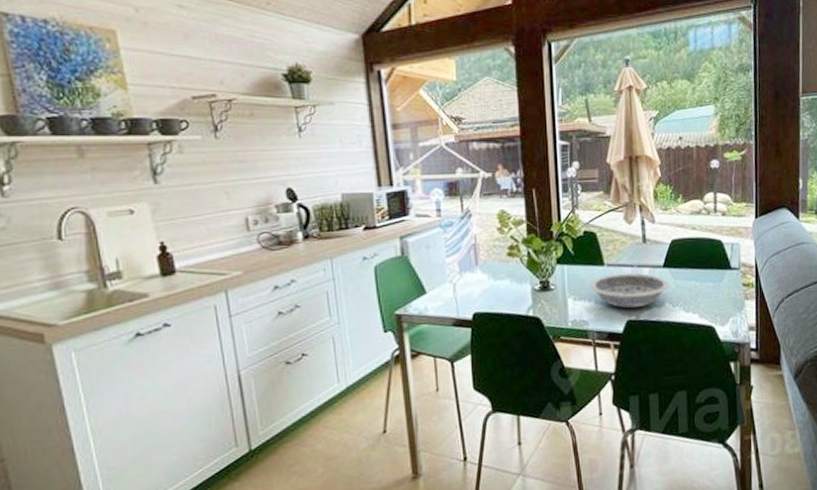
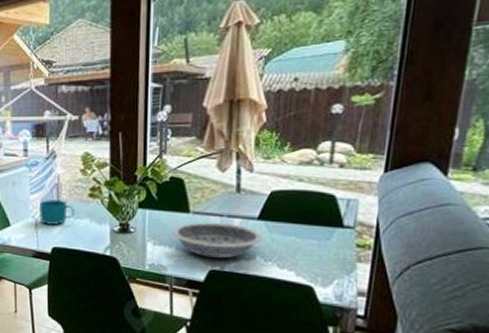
cup: none [456,261,494,289] -> present [38,200,74,225]

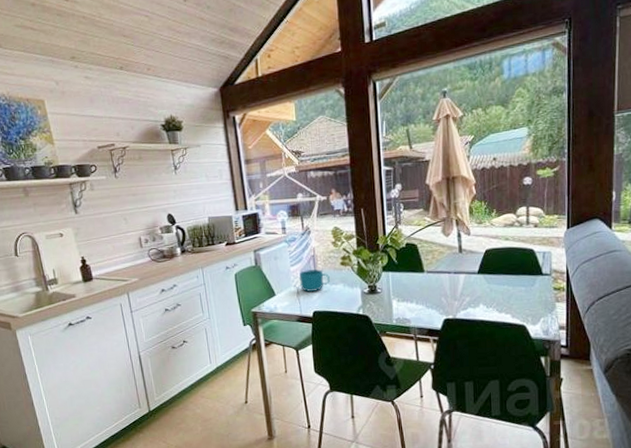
bowl: present [171,222,263,258] -> none [411,278,483,309]

